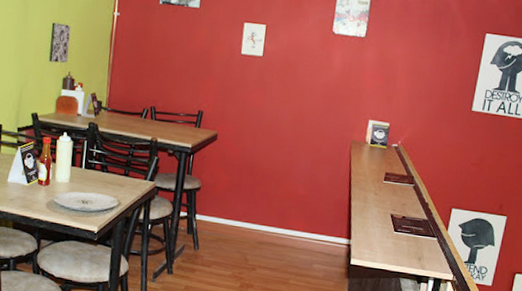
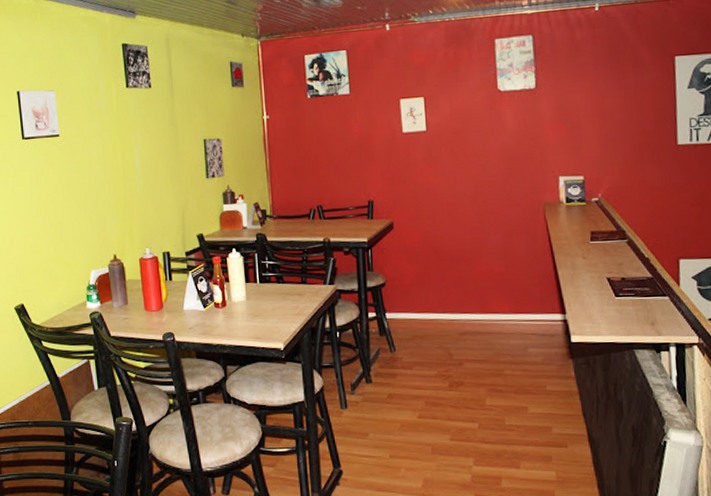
plate: present [52,191,119,212] -> none [231,306,301,330]

